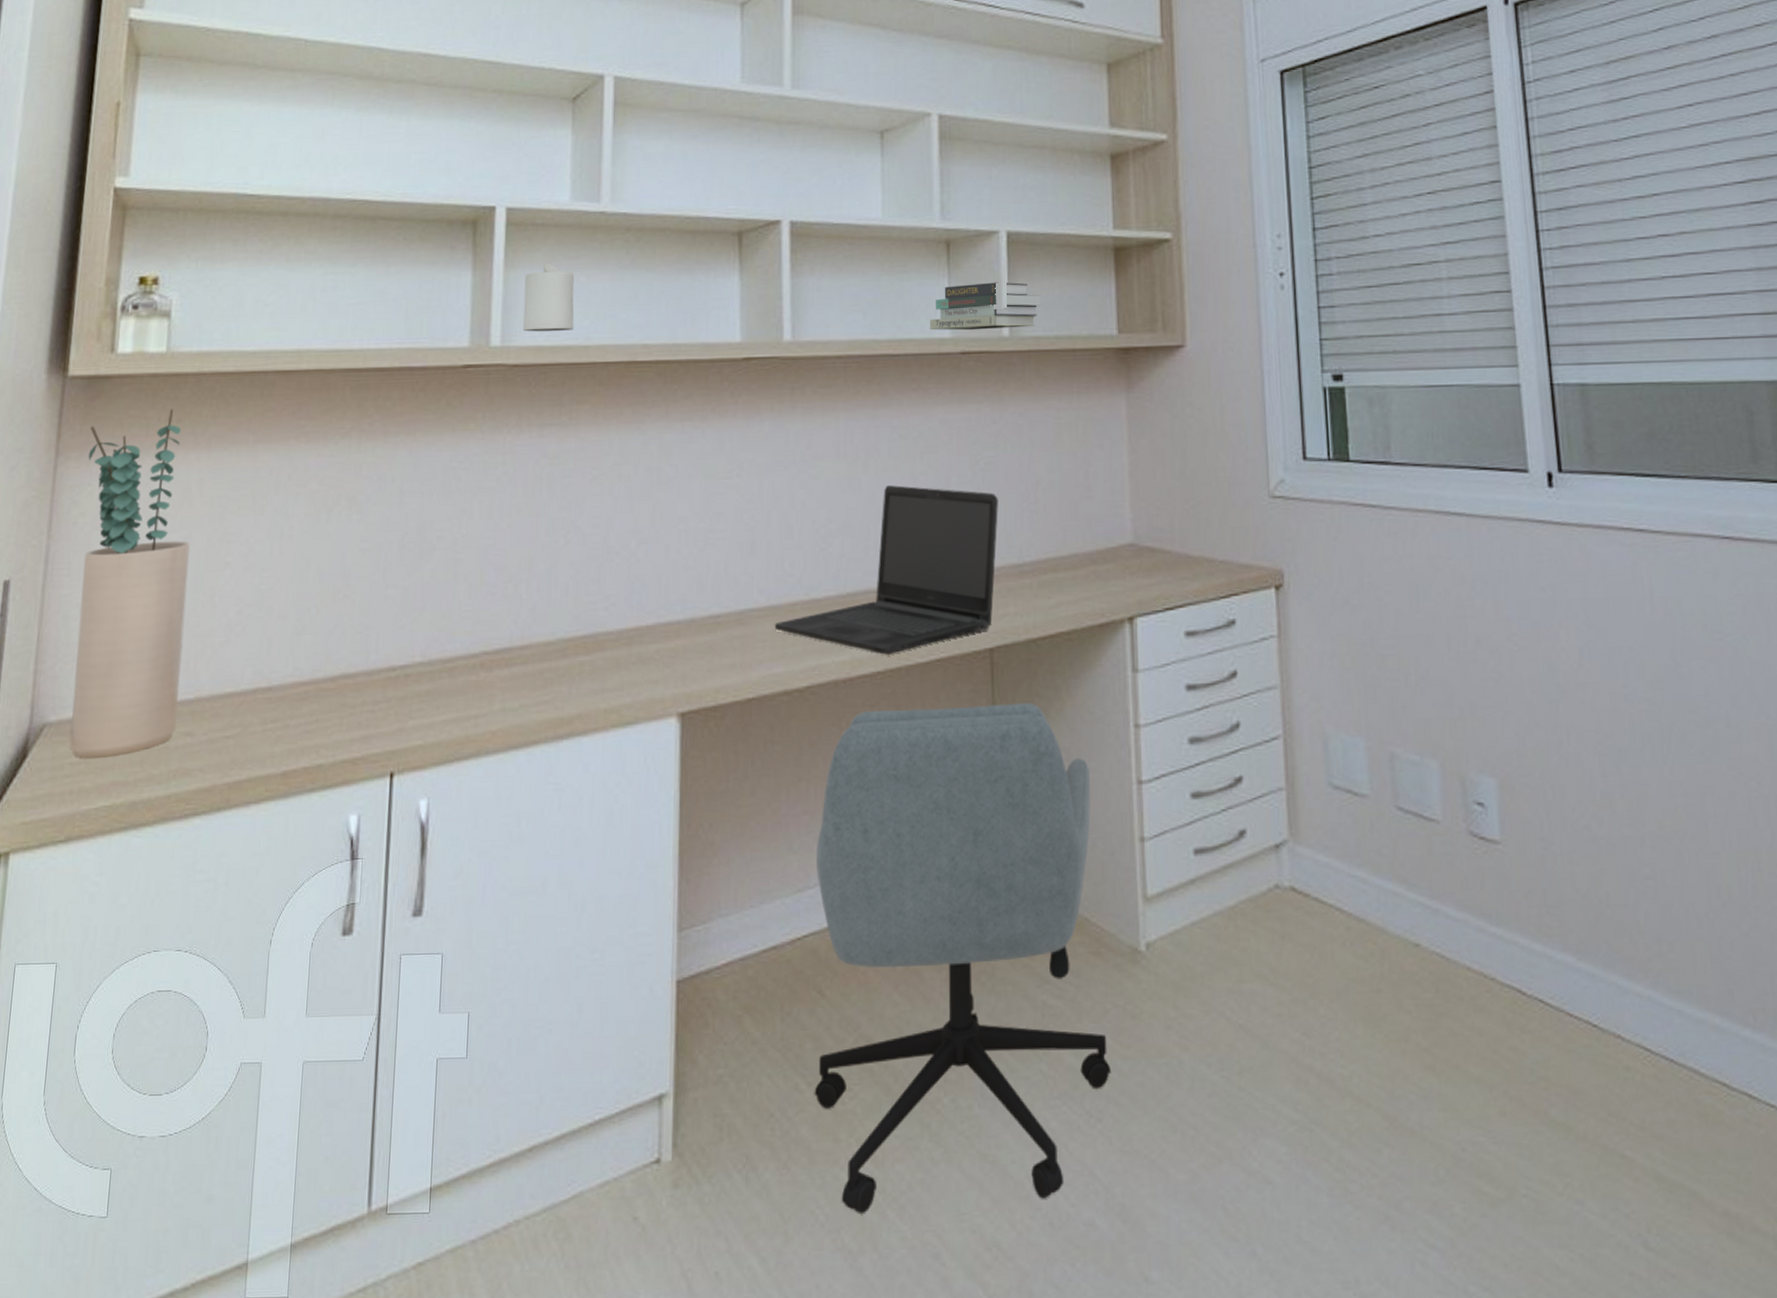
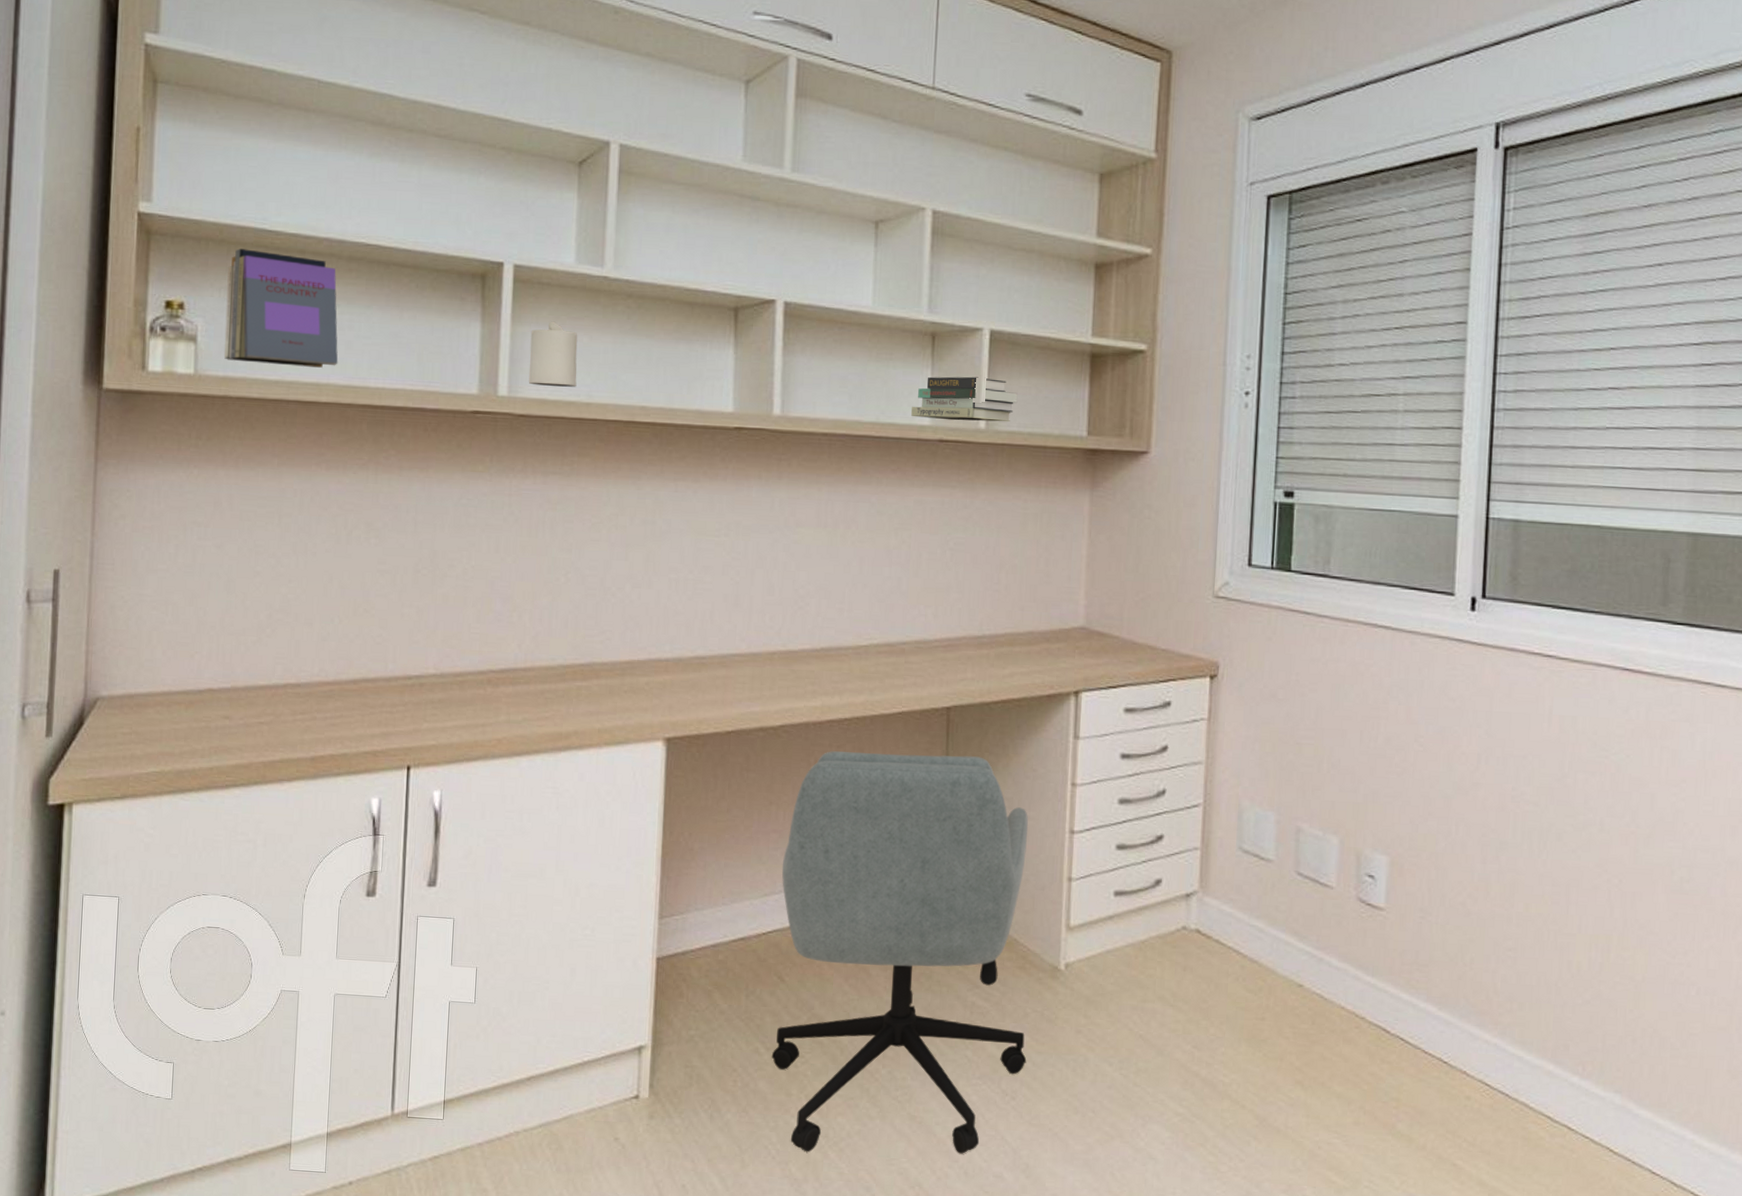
vase: present [69,409,190,758] -> none [121,428,223,731]
books: none [199,216,321,335] -> present [223,248,338,368]
laptop: present [774,485,998,655] -> none [753,556,964,705]

